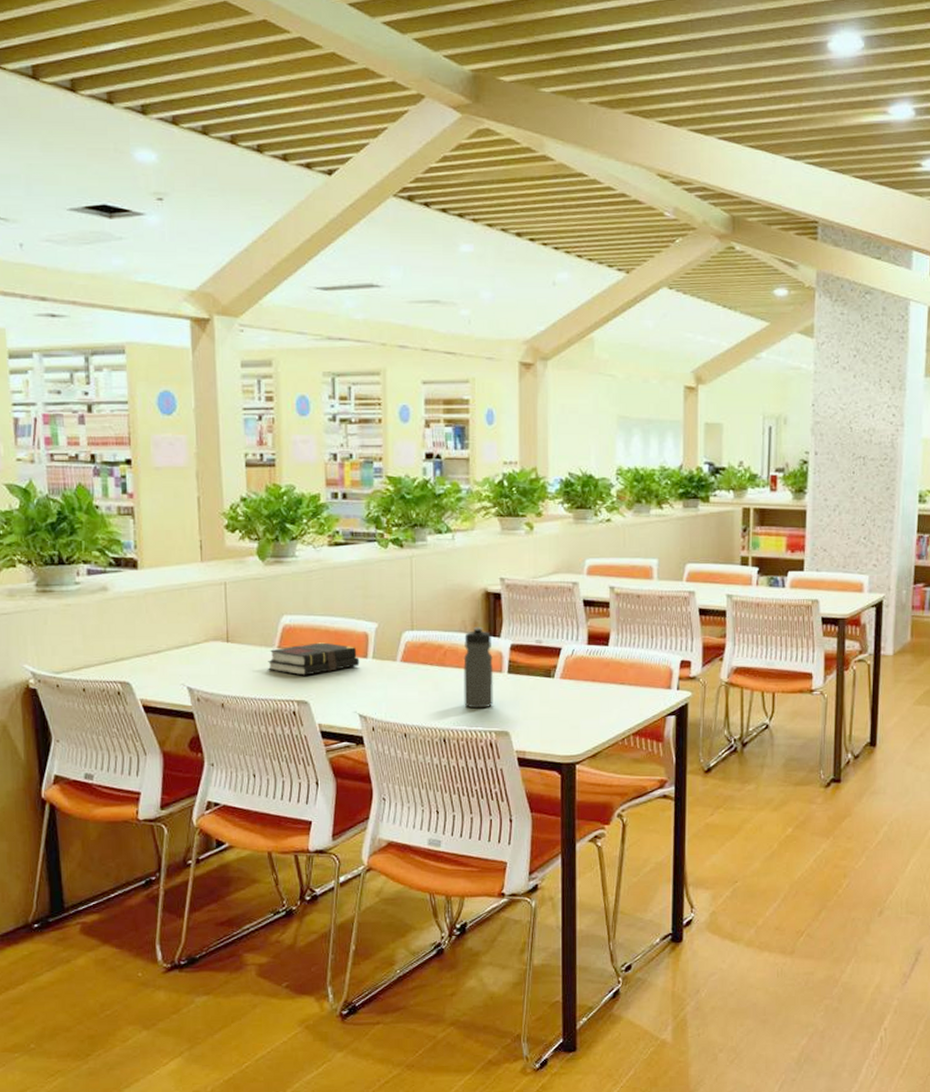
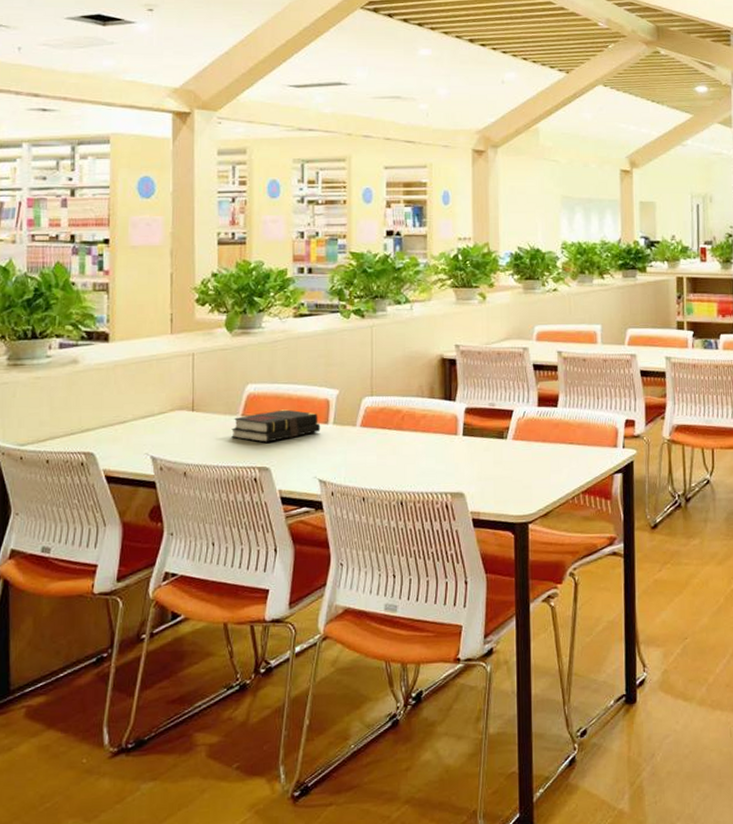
water bottle: present [463,626,494,709] -> none [420,391,450,471]

